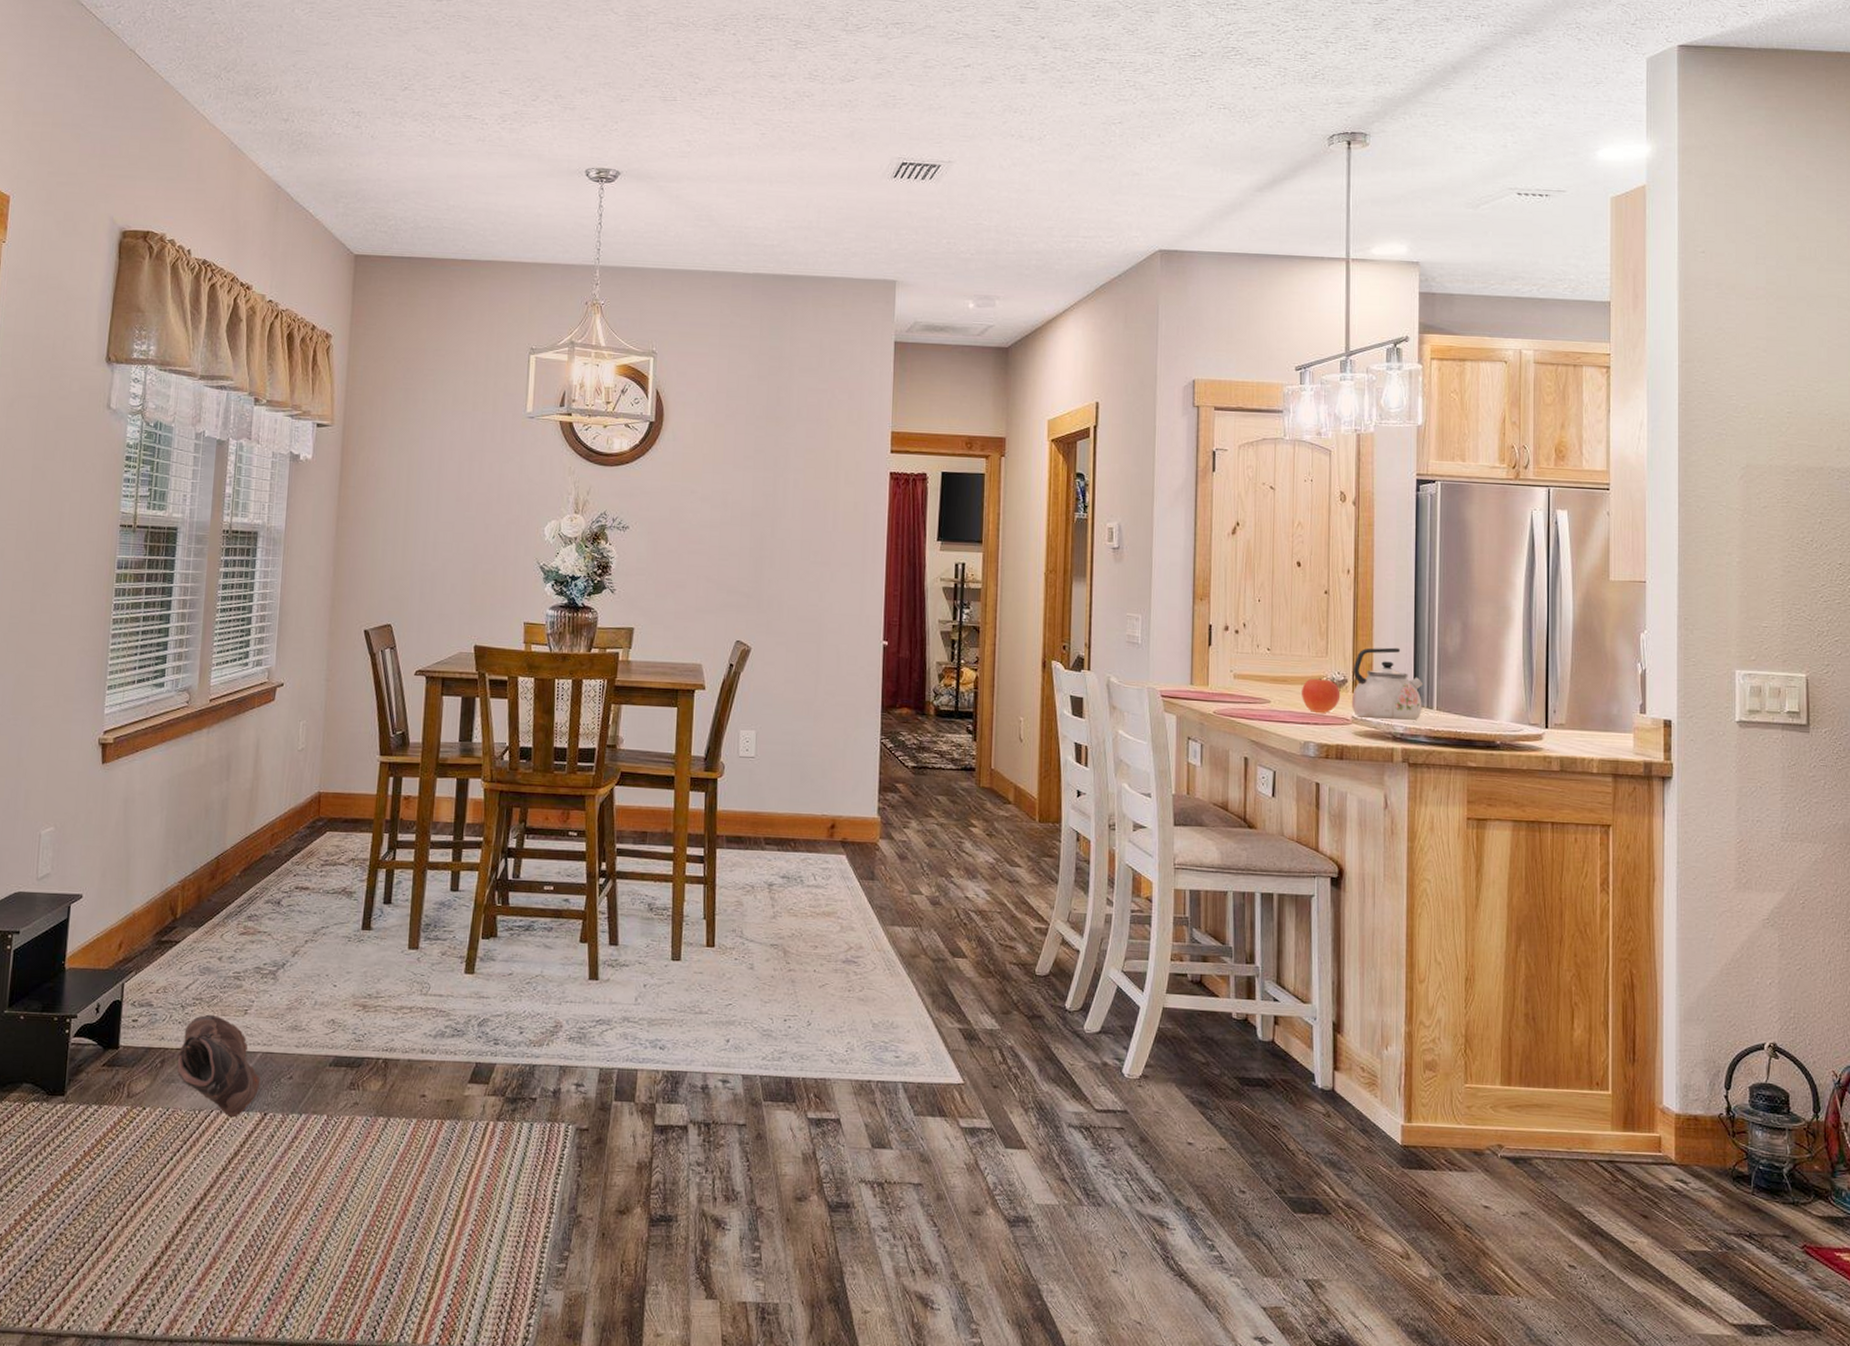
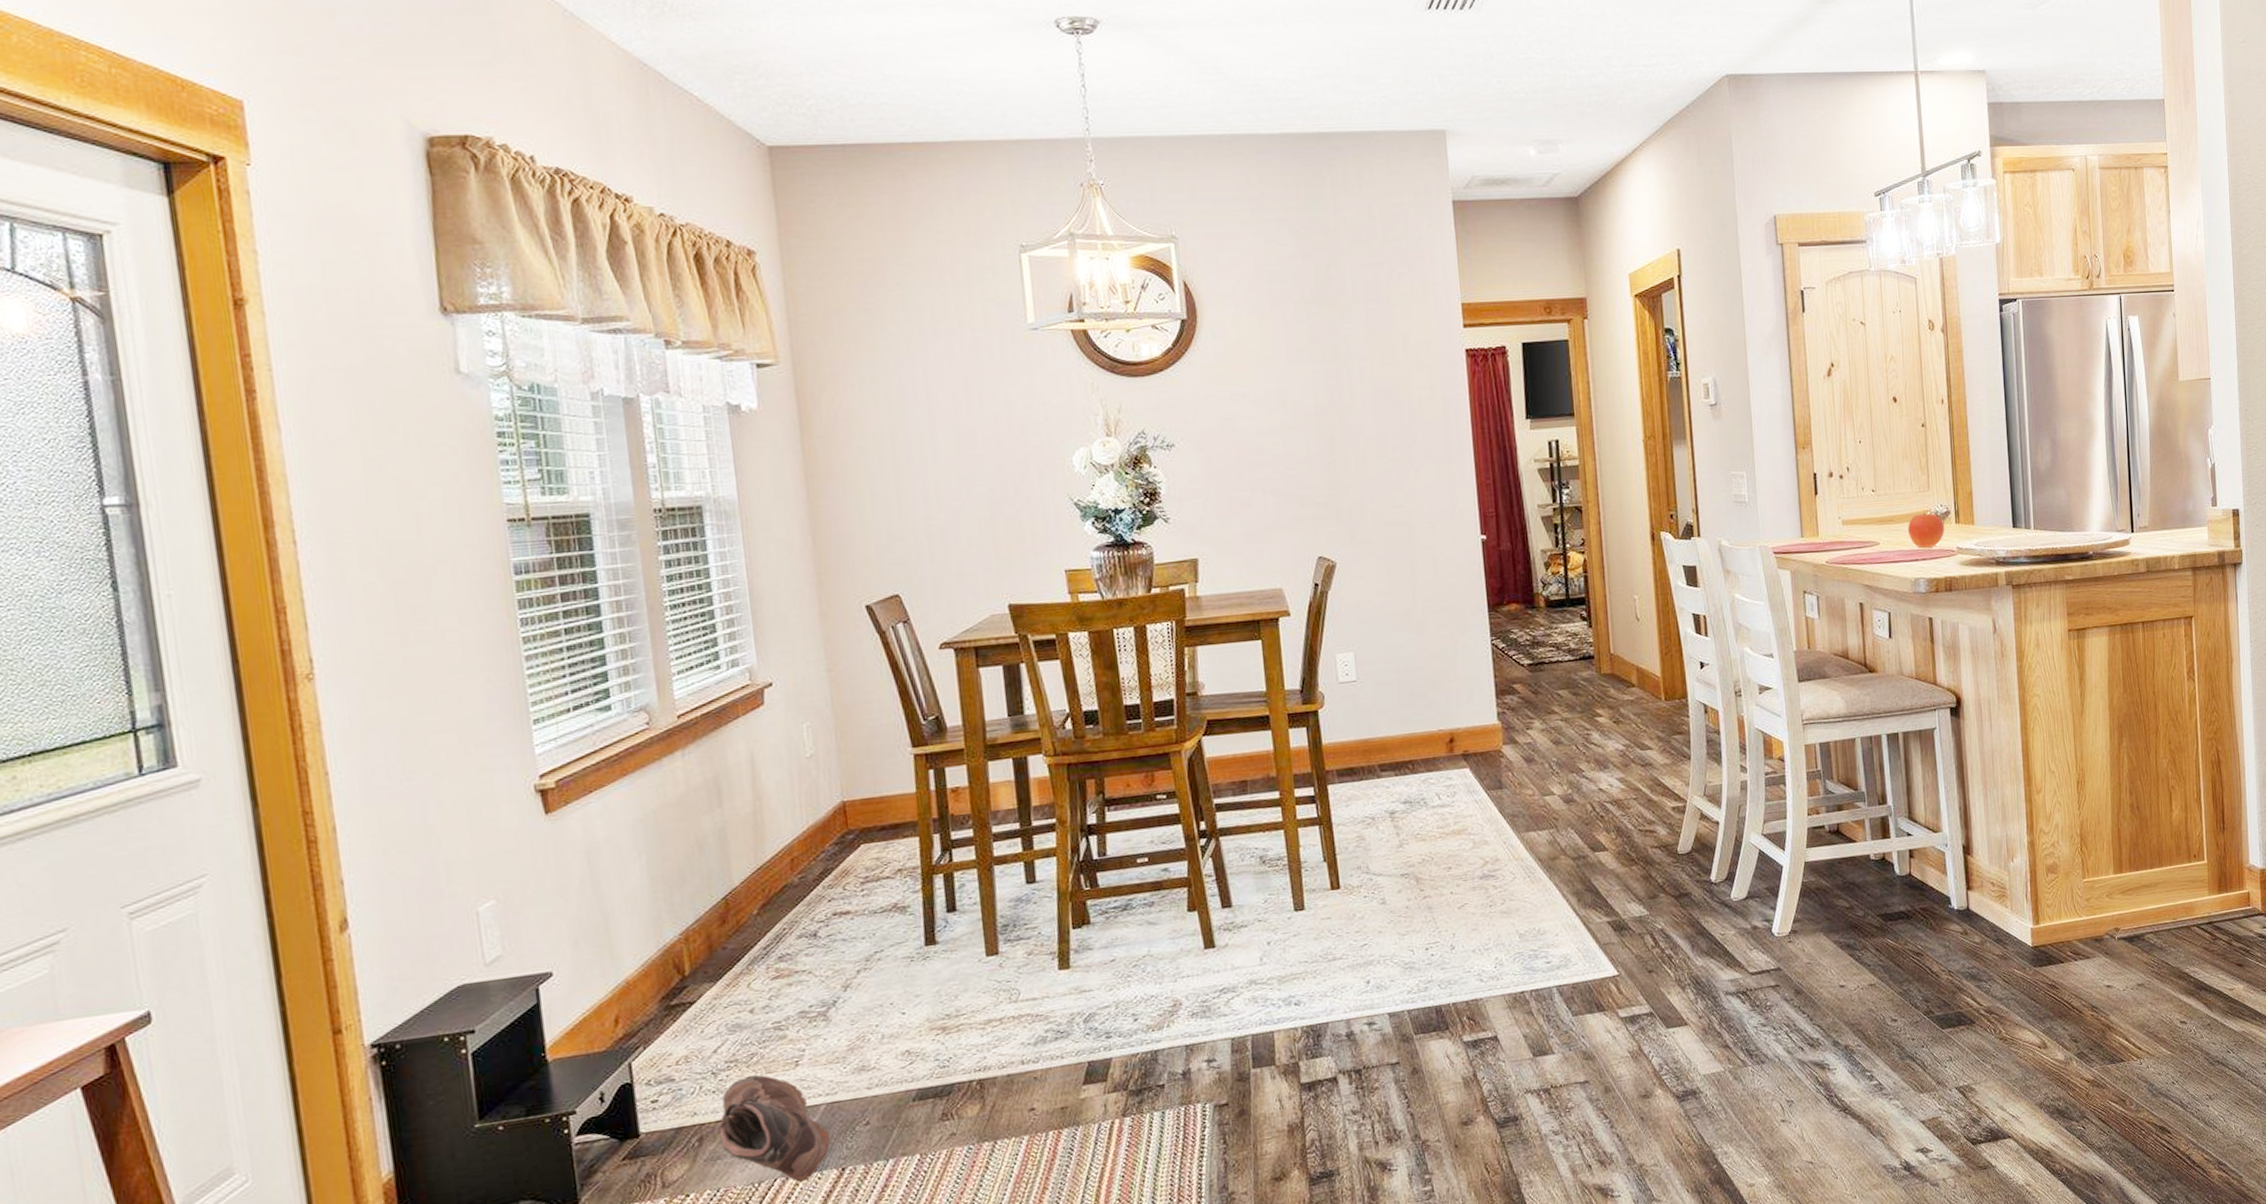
kettle: present [1351,647,1423,723] -> none [1954,472,2021,549]

